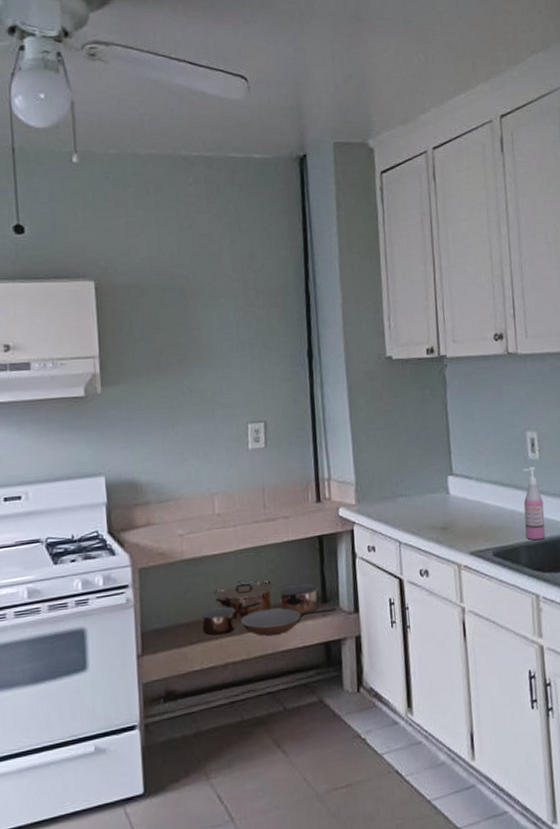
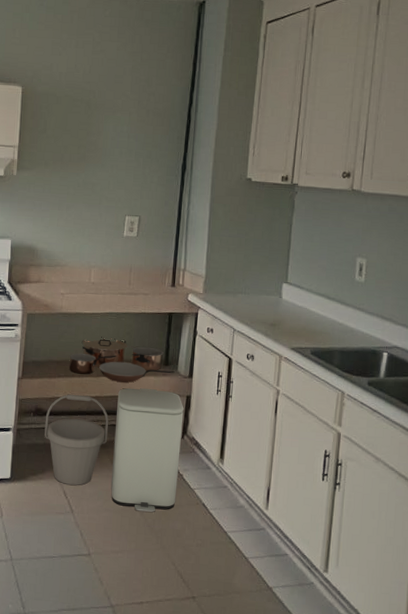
bucket: none [180,661,265,785] -> present [44,394,109,486]
pedal bin: none [270,635,363,801] -> present [111,388,184,513]
soap dispenser: present [522,467,546,541] -> none [341,287,362,348]

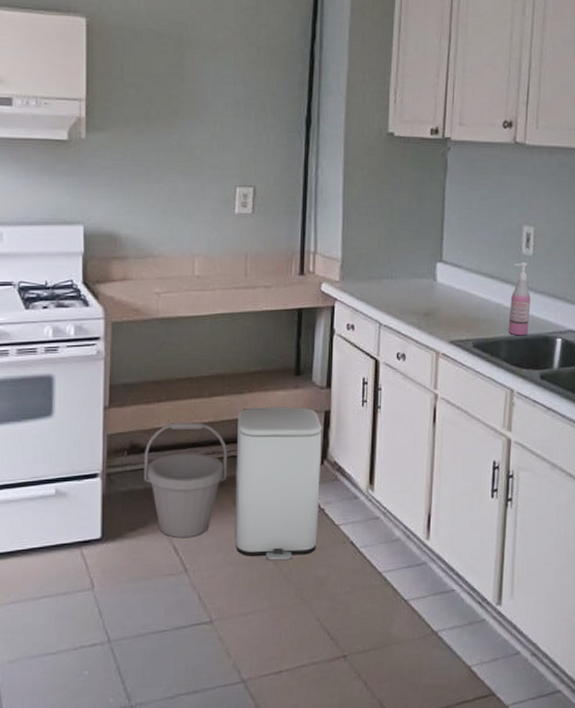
cookware set: present [69,338,175,383] -> none [171,346,309,401]
soap dispenser: none [341,287,362,348] -> present [508,262,531,336]

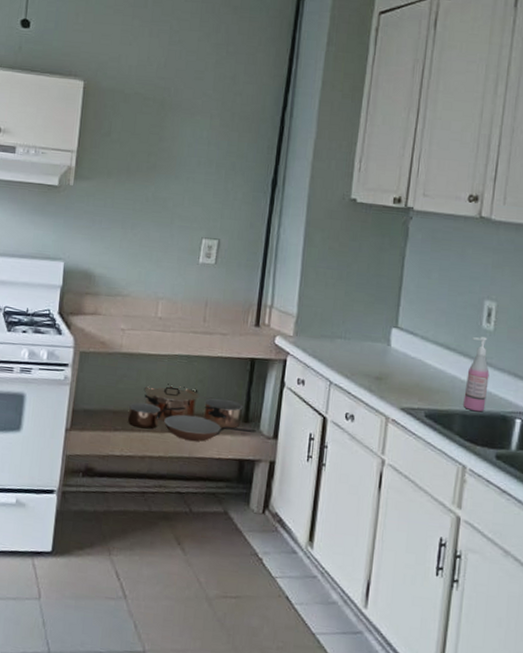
bucket: present [143,422,228,539] -> none [94,451,174,565]
cookware set: none [171,346,309,401] -> present [128,385,256,442]
pedal bin: present [234,406,322,561] -> none [173,447,266,605]

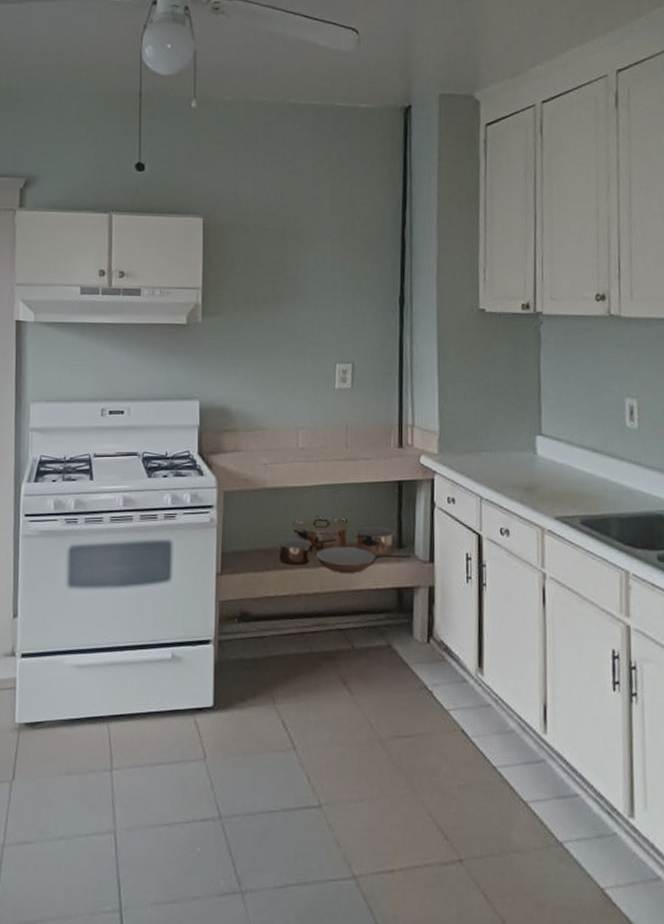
soap dispenser: present [463,337,490,412] -> none [617,436,641,514]

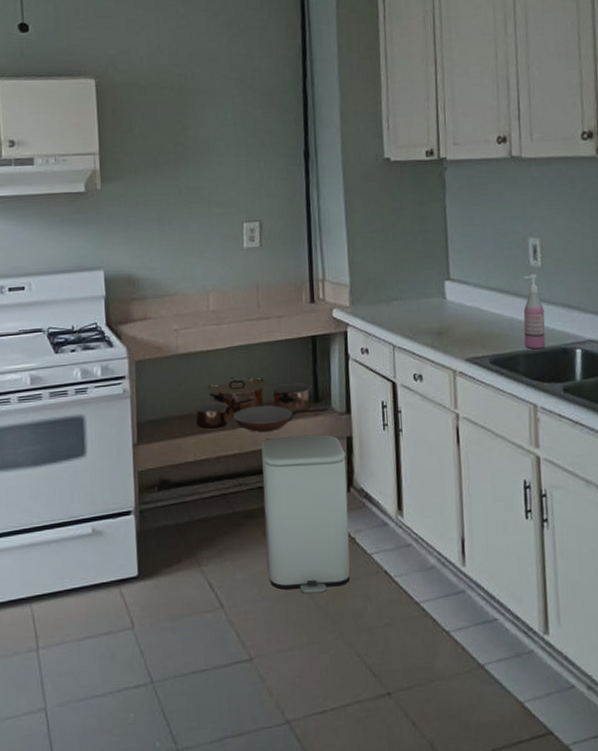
pedal bin: none [341,579,427,745] -> present [261,434,351,594]
soap dispenser: none [617,436,641,514] -> present [523,274,546,350]

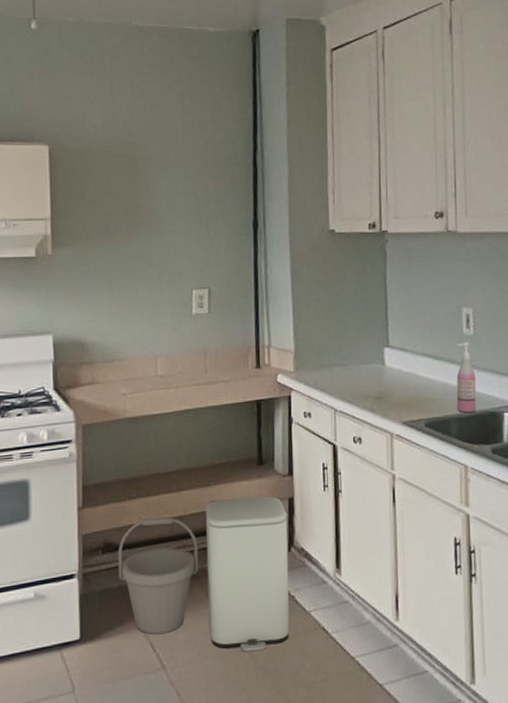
bucket: none [173,455,255,574] -> present [118,517,199,635]
cookware set: present [194,378,328,432] -> none [140,441,271,494]

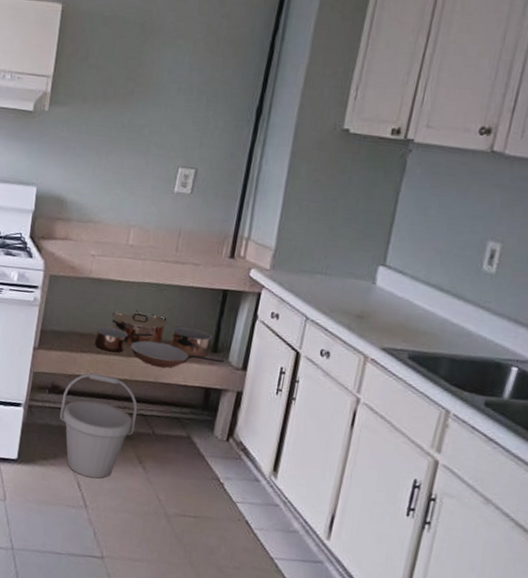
cookware set: none [140,441,271,494] -> present [95,311,225,368]
pedal bin: present [206,496,290,653] -> none [133,373,233,523]
soap dispenser: present [456,342,477,413] -> none [452,279,487,358]

